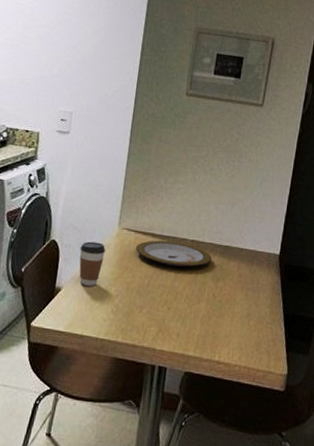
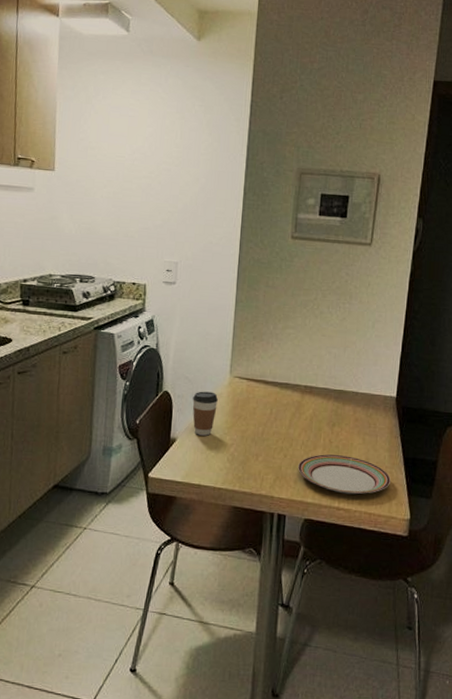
plate: present [136,240,212,268] -> none [249,387,326,414]
plate: none [181,308,270,349] -> present [298,454,390,495]

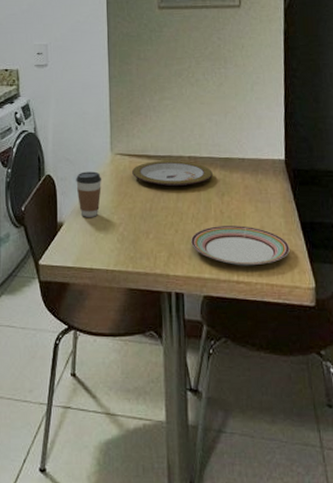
plate: none [249,387,326,414] -> present [132,160,213,187]

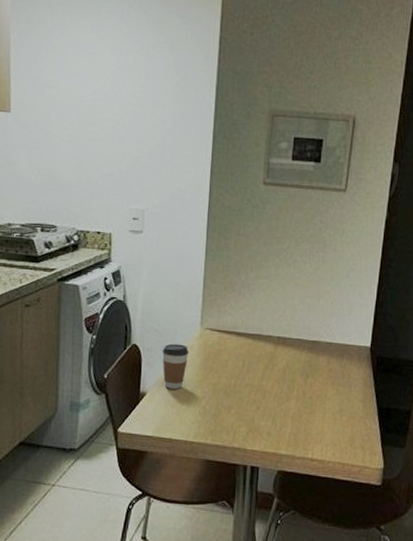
plate: present [132,160,213,187] -> none [220,338,300,366]
plate: present [191,225,290,266] -> none [271,406,364,446]

